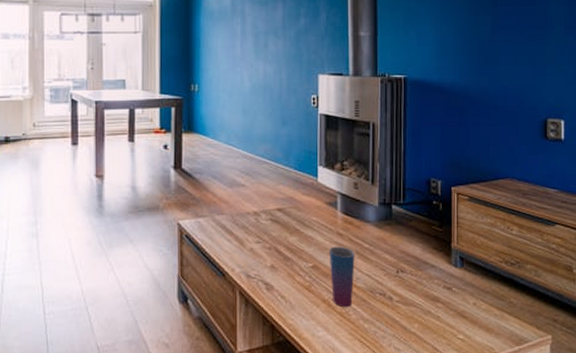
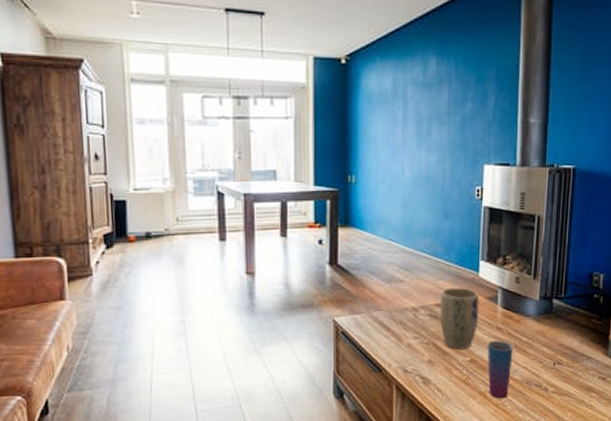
plant pot: none [281,192,319,255] -> present [440,287,480,350]

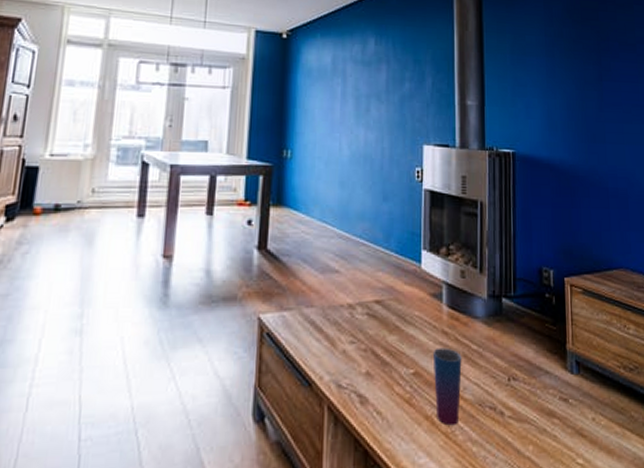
plant pot: present [440,287,480,350] -> none [380,281,423,359]

